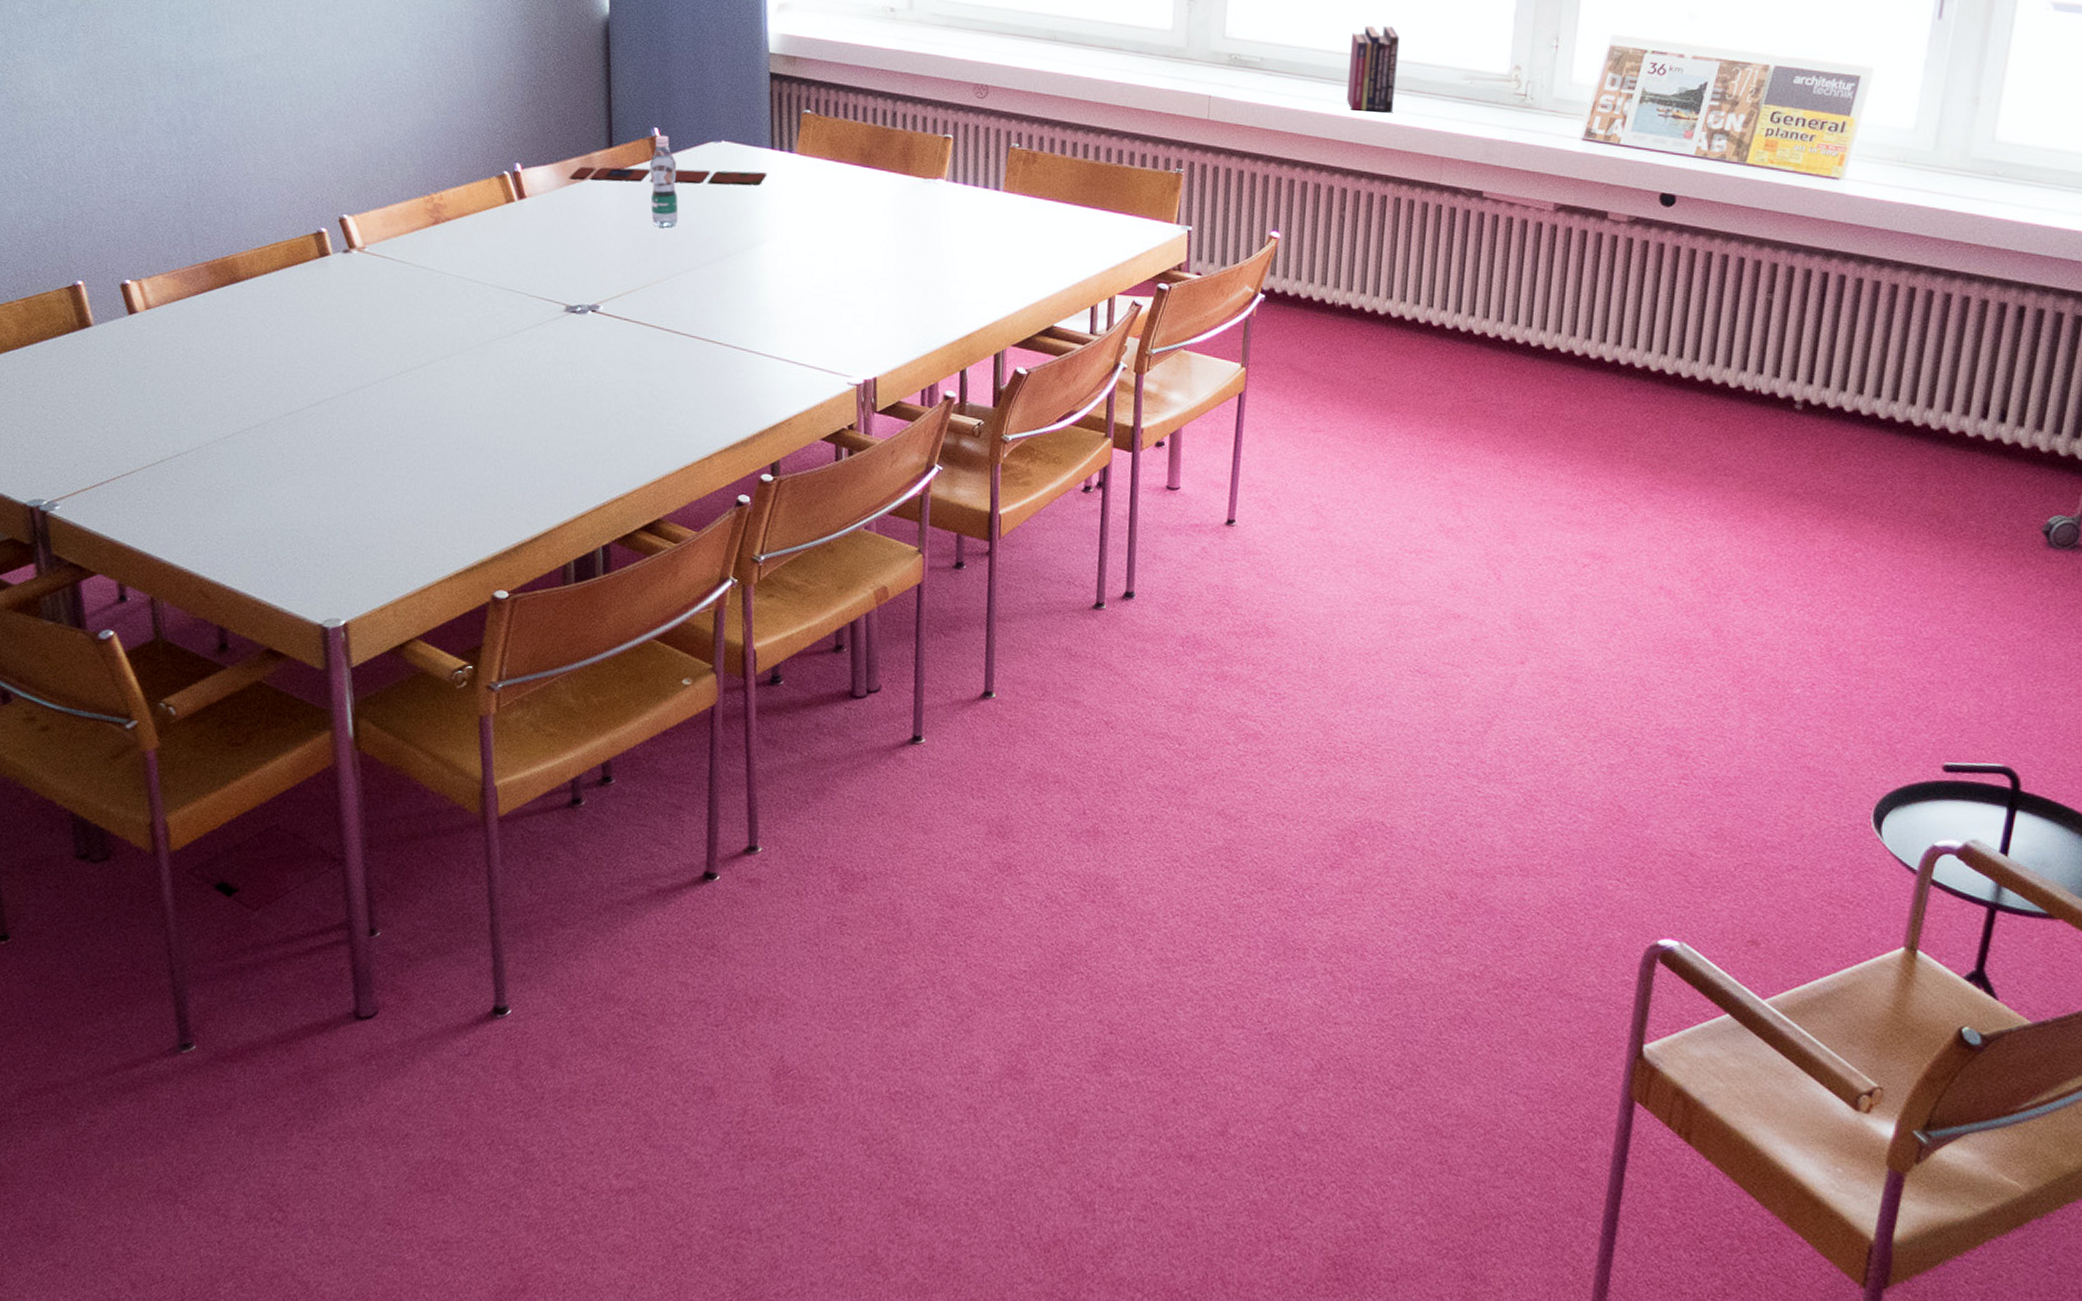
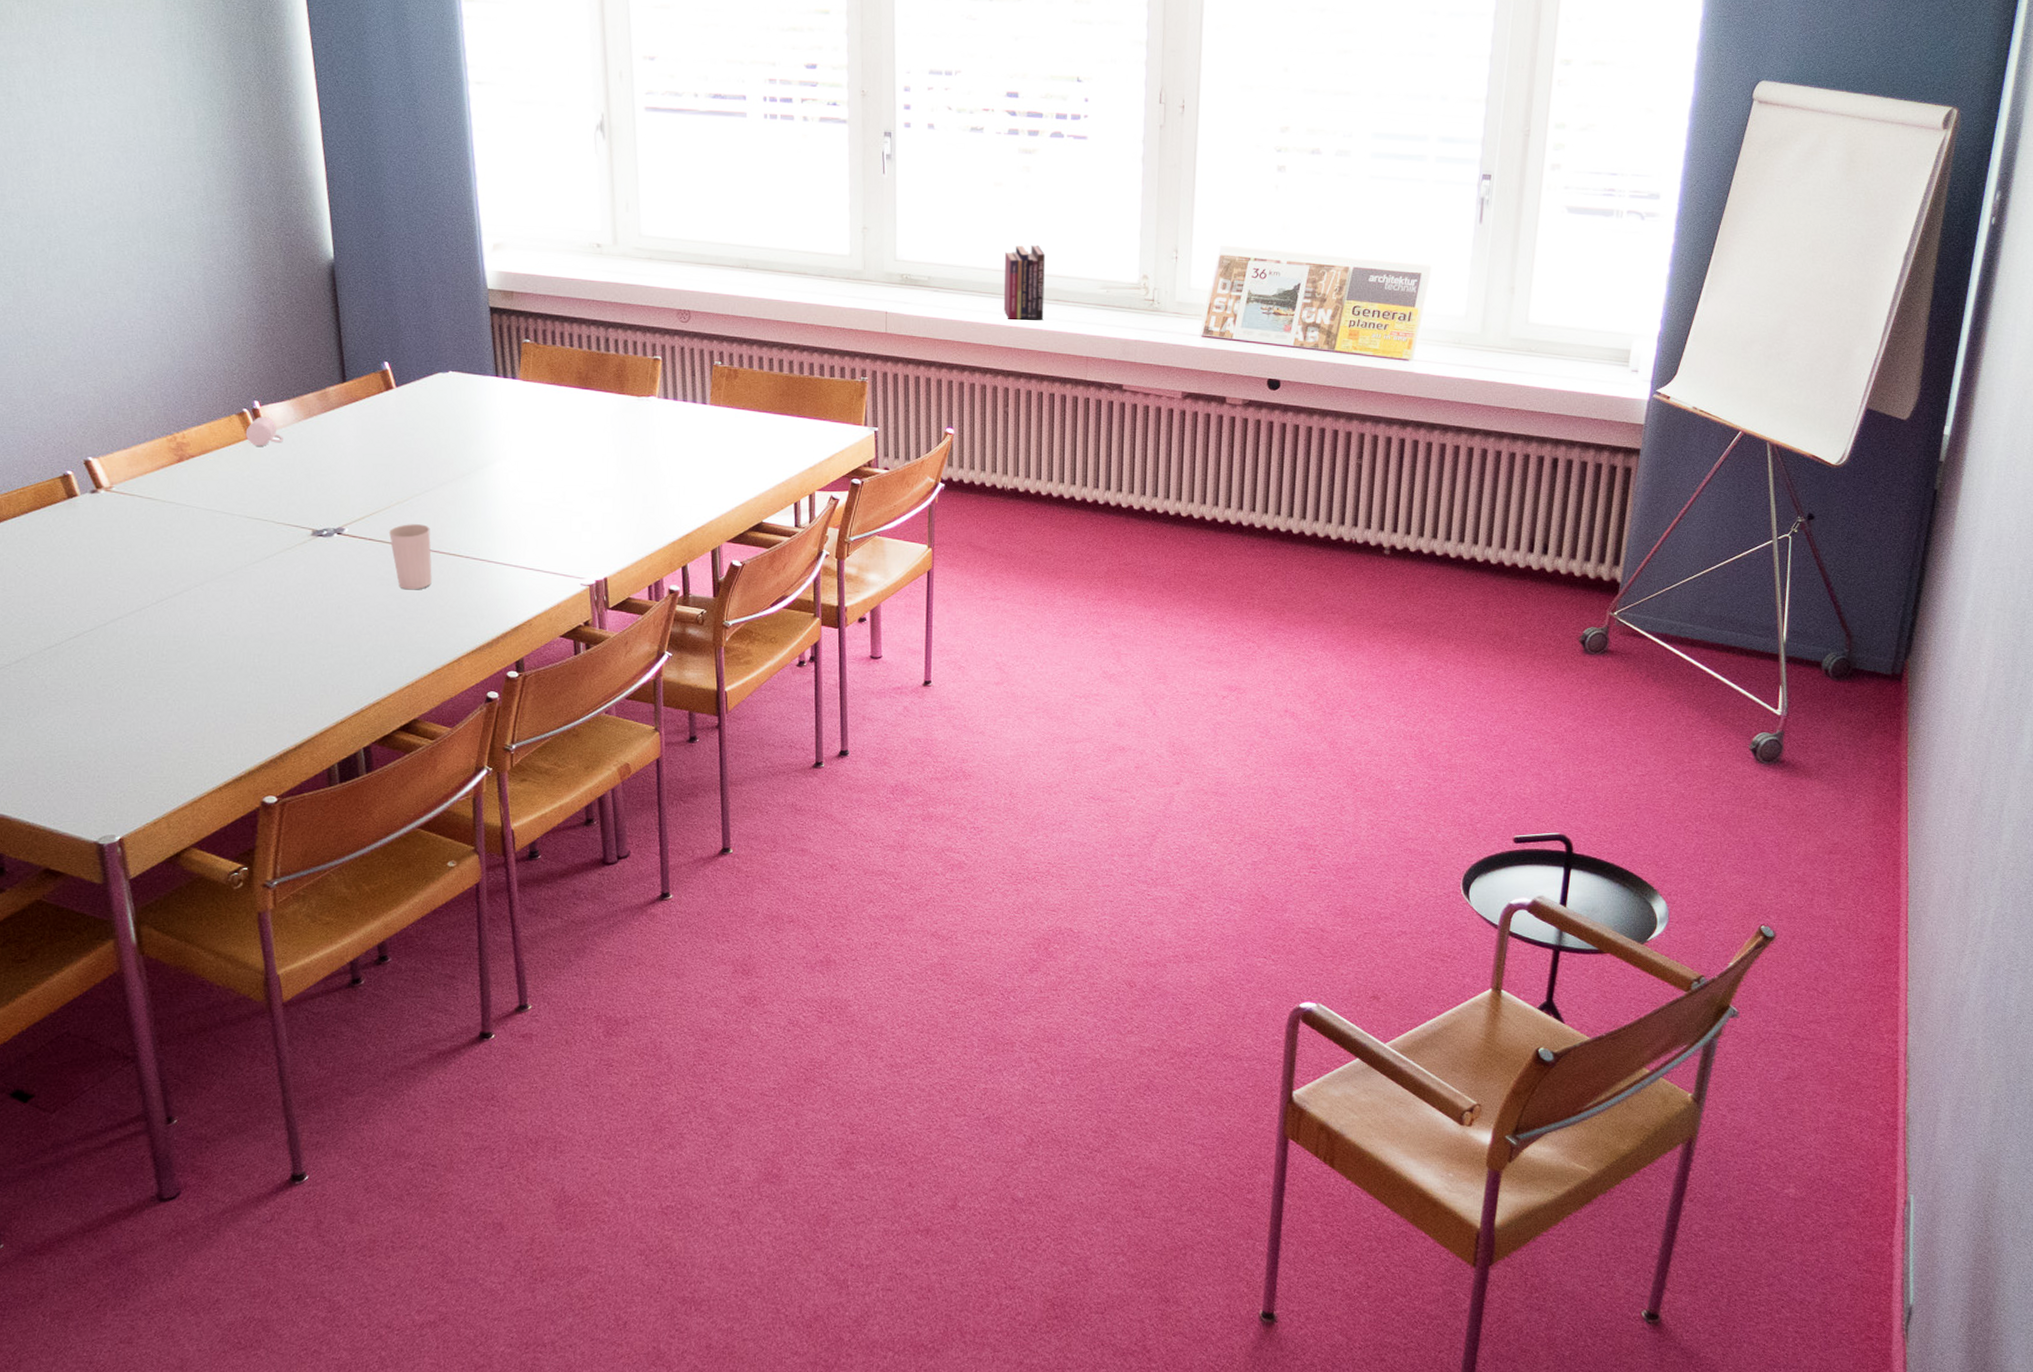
cup: none [504,180,543,212] -> present [245,416,283,446]
papers: present [569,166,768,185] -> none [306,398,494,413]
cup: none [645,305,690,378] -> present [388,524,432,590]
bottle: present [649,135,679,228] -> none [382,368,413,453]

